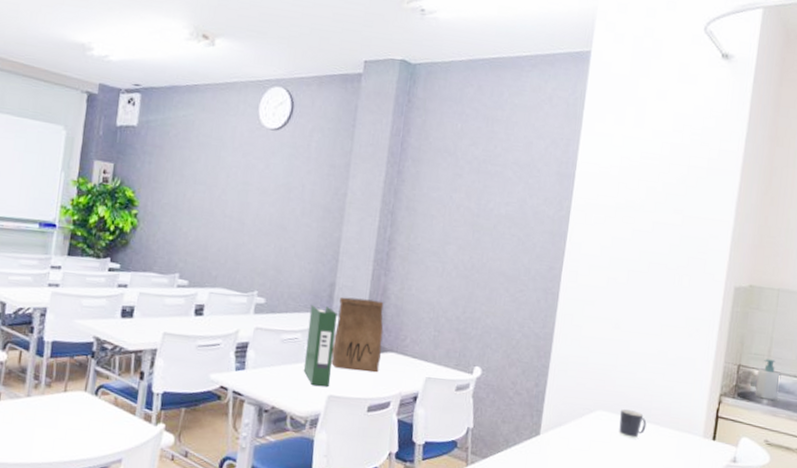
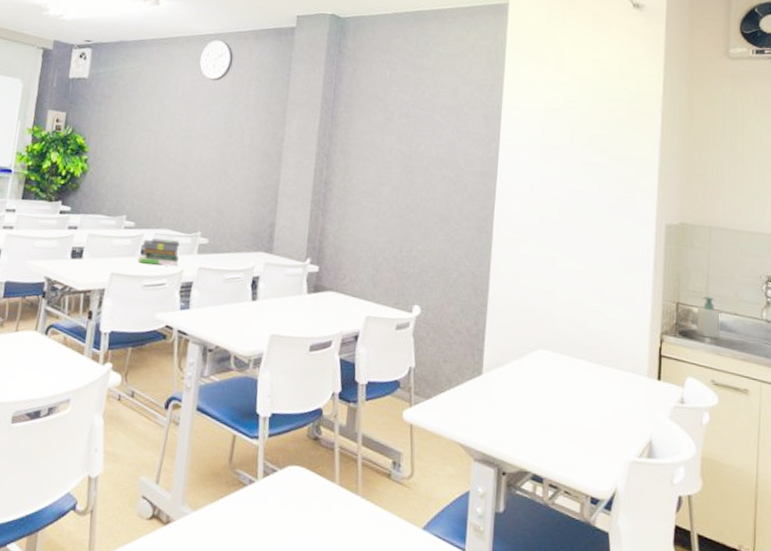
books: none [190,297,236,327] -> present [137,238,180,267]
binder: present [303,305,337,386] -> none [246,245,278,325]
paper bag: present [331,297,384,373] -> none [273,237,323,312]
mug: present [619,409,647,439] -> none [561,348,589,379]

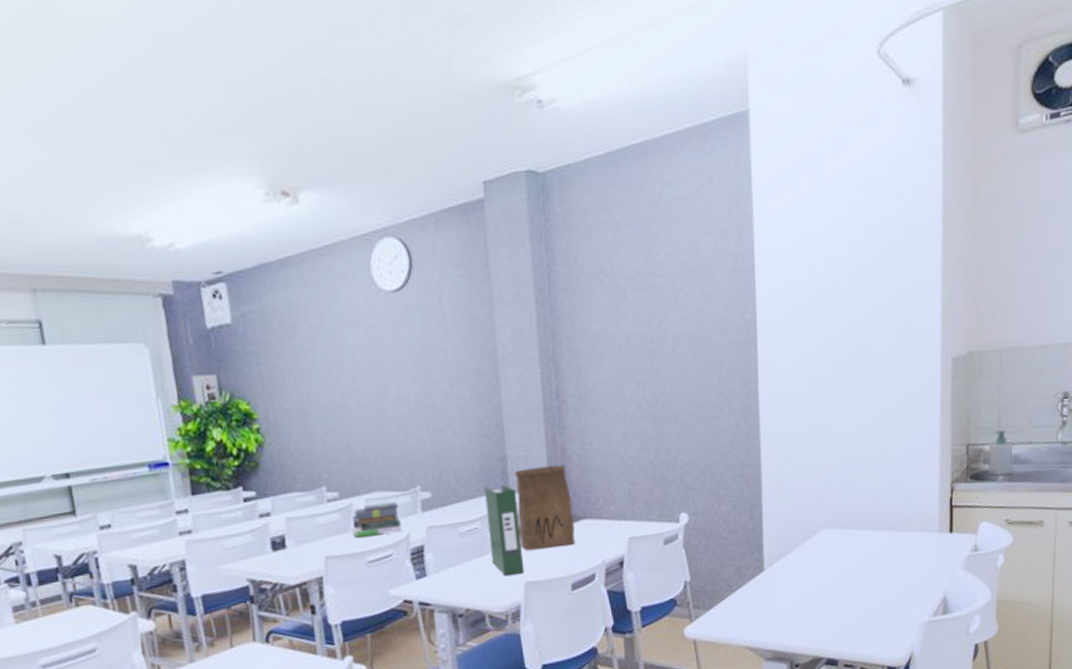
binder: none [246,245,278,325] -> present [484,484,524,575]
paper bag: none [273,237,323,312] -> present [515,464,575,552]

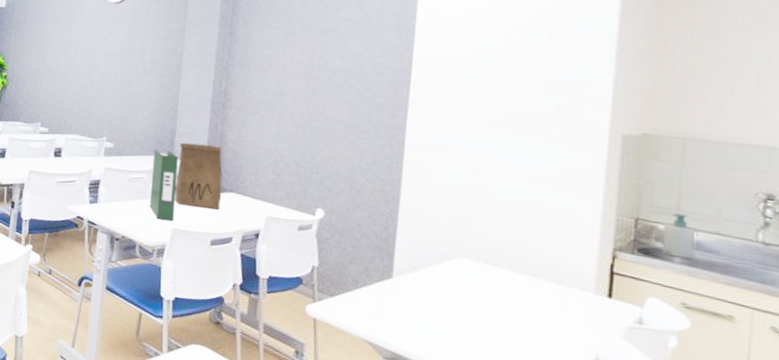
books: present [351,502,402,538] -> none [51,142,88,167]

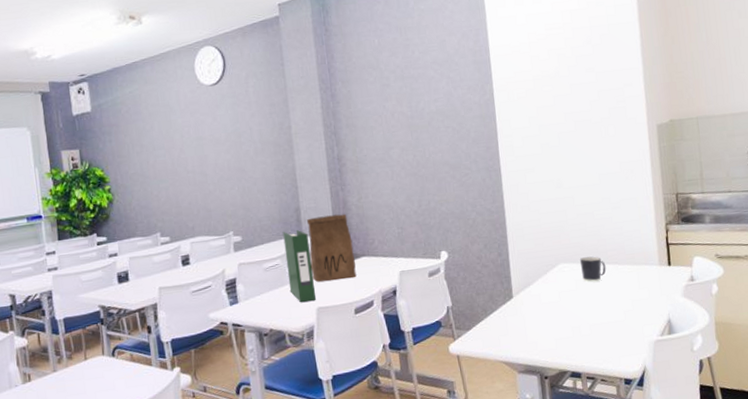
mug: none [485,258,520,290] -> present [579,256,606,282]
soap bottle: present [661,213,696,260] -> none [695,181,719,219]

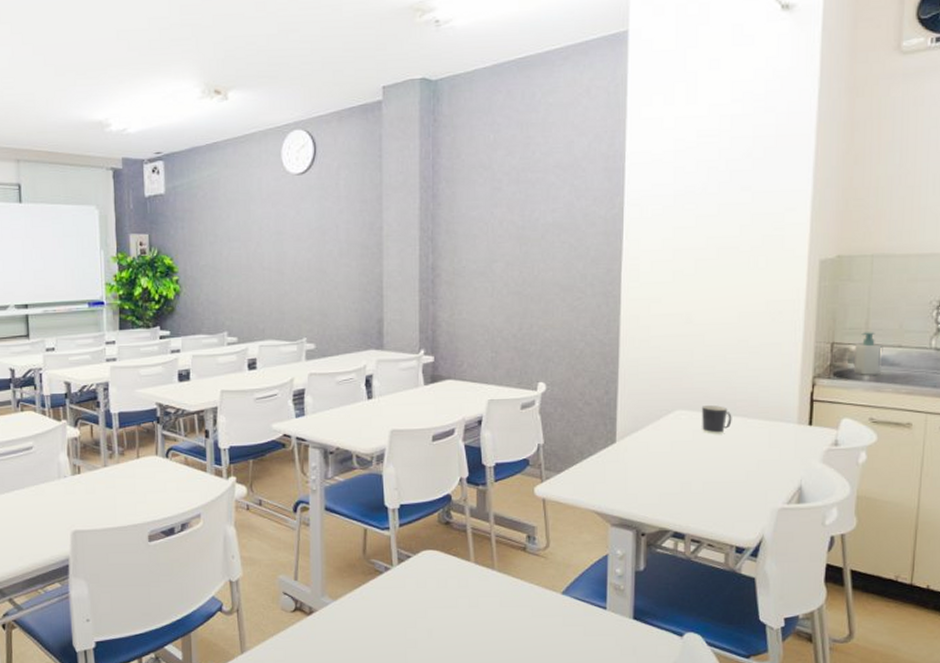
binder: present [282,229,316,302] -> none [361,342,390,422]
paper bag: present [307,214,357,283] -> none [388,330,439,403]
soap bottle: none [695,181,719,219] -> present [853,332,882,376]

